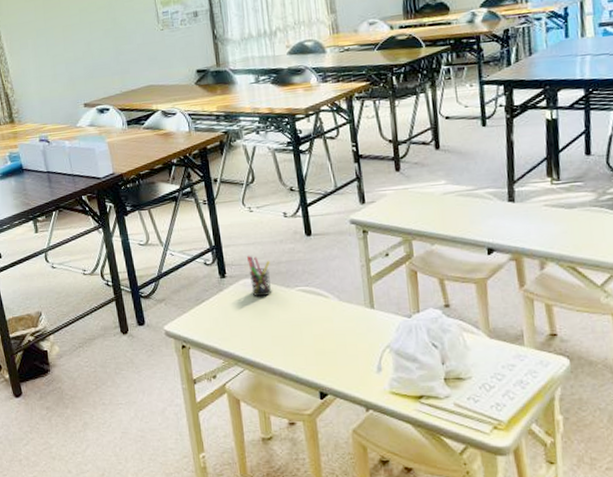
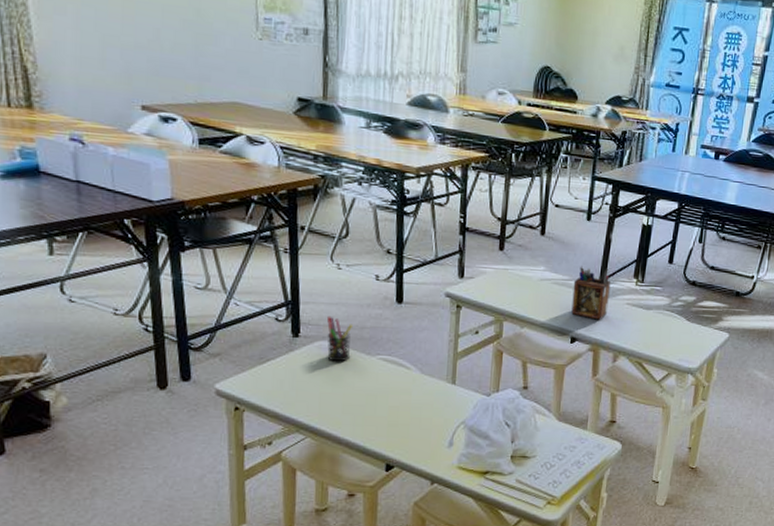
desk organizer: none [479,171,524,227] -> present [571,266,610,320]

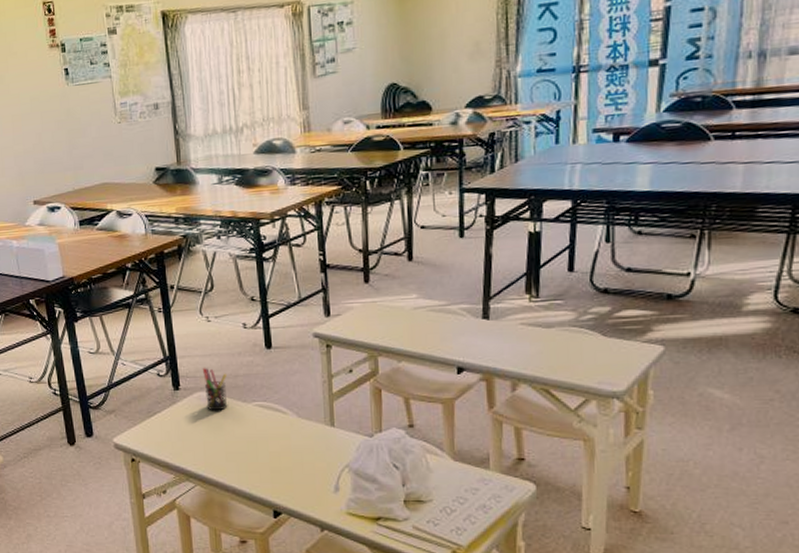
desk organizer: present [571,266,610,320] -> none [452,286,498,346]

